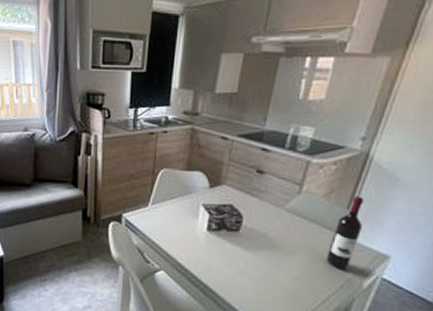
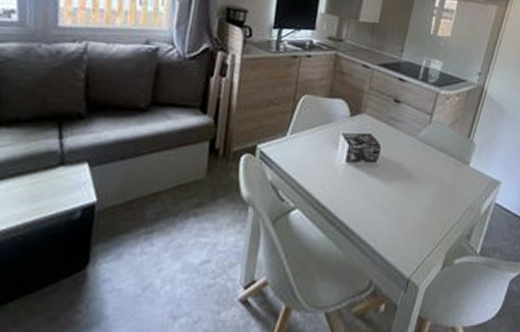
wine bottle: present [326,196,365,269] -> none [451,126,481,196]

